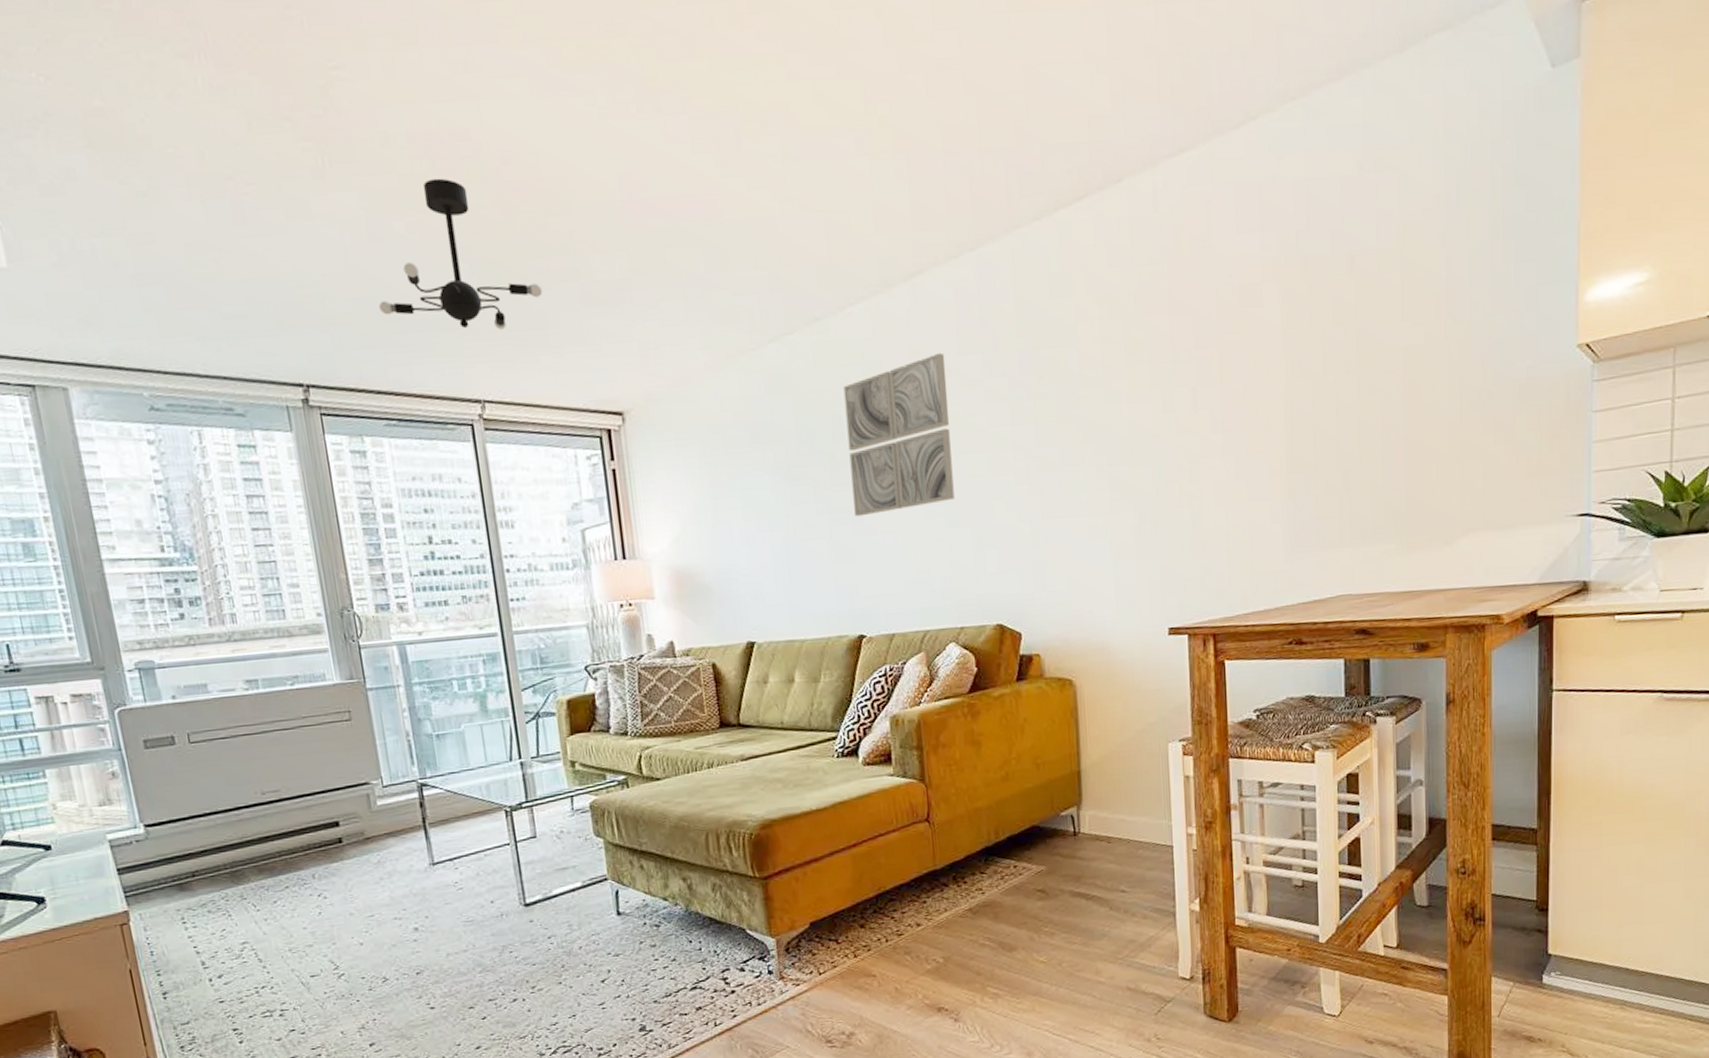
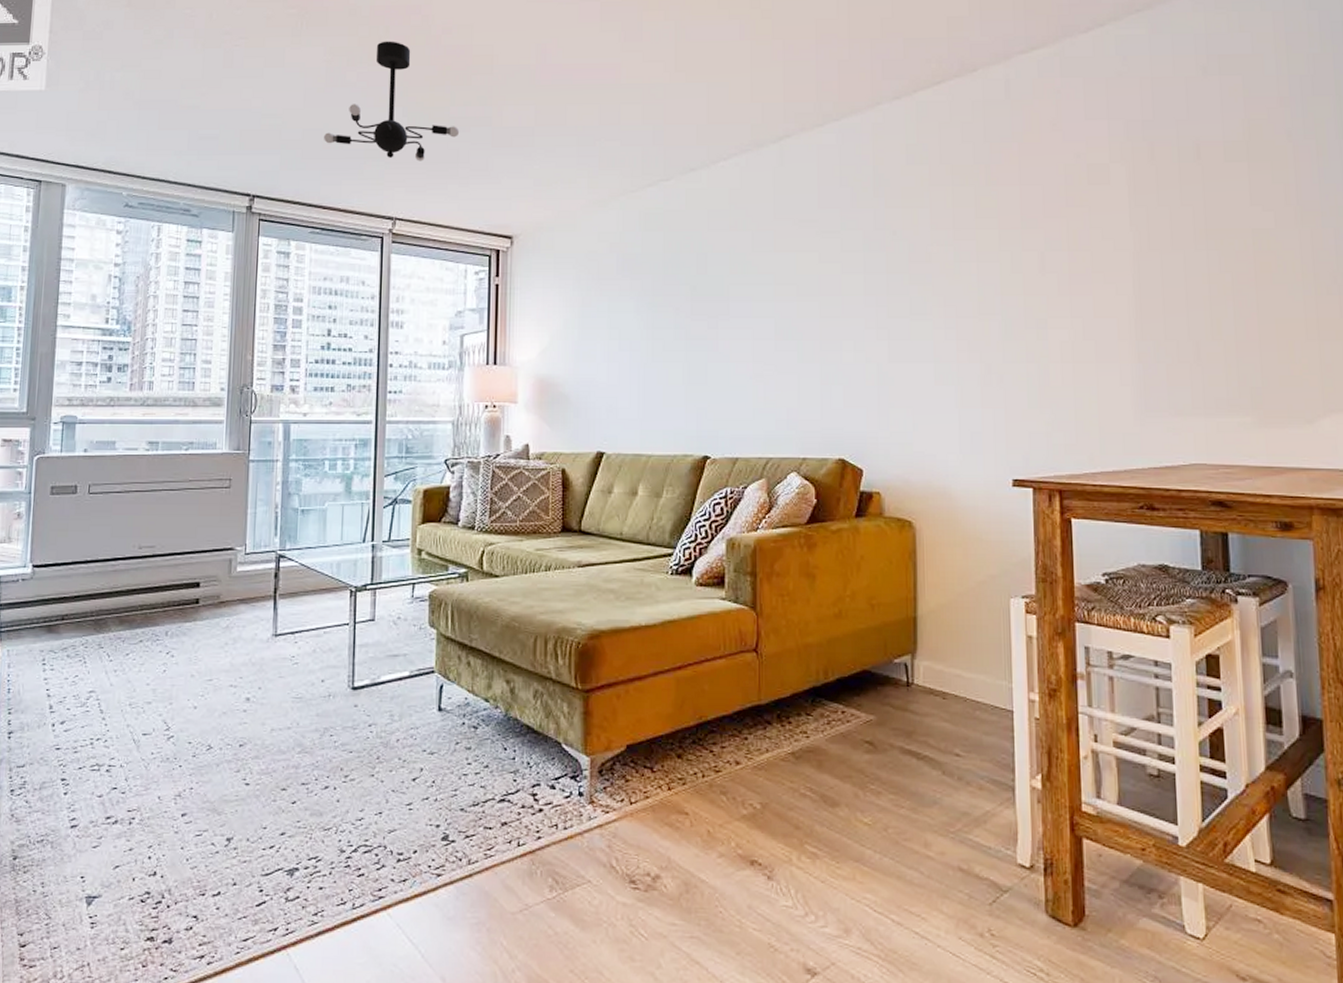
wall art: present [843,352,955,517] -> none [710,205,806,345]

